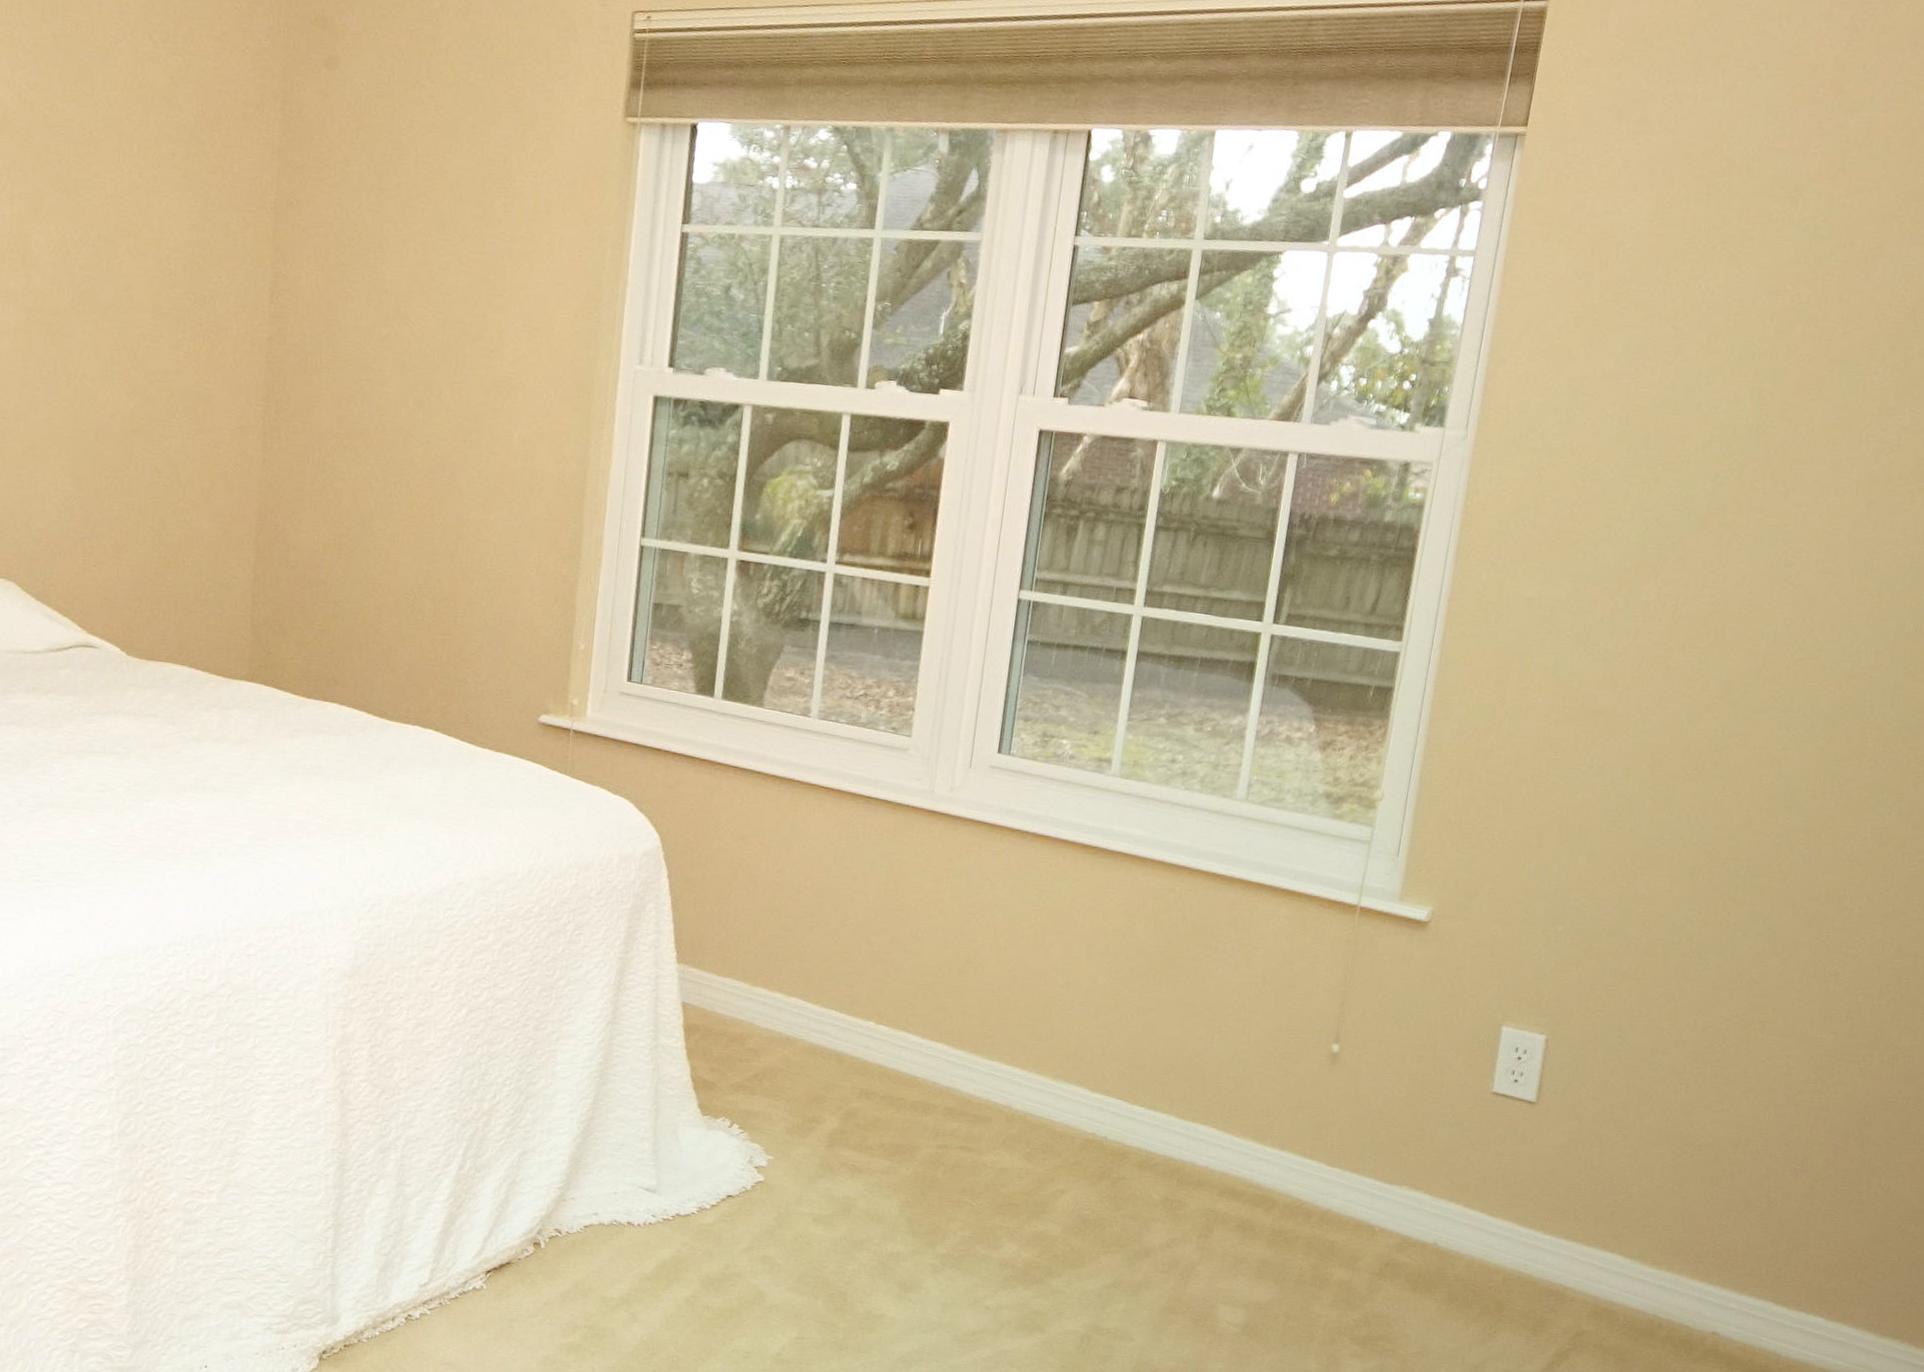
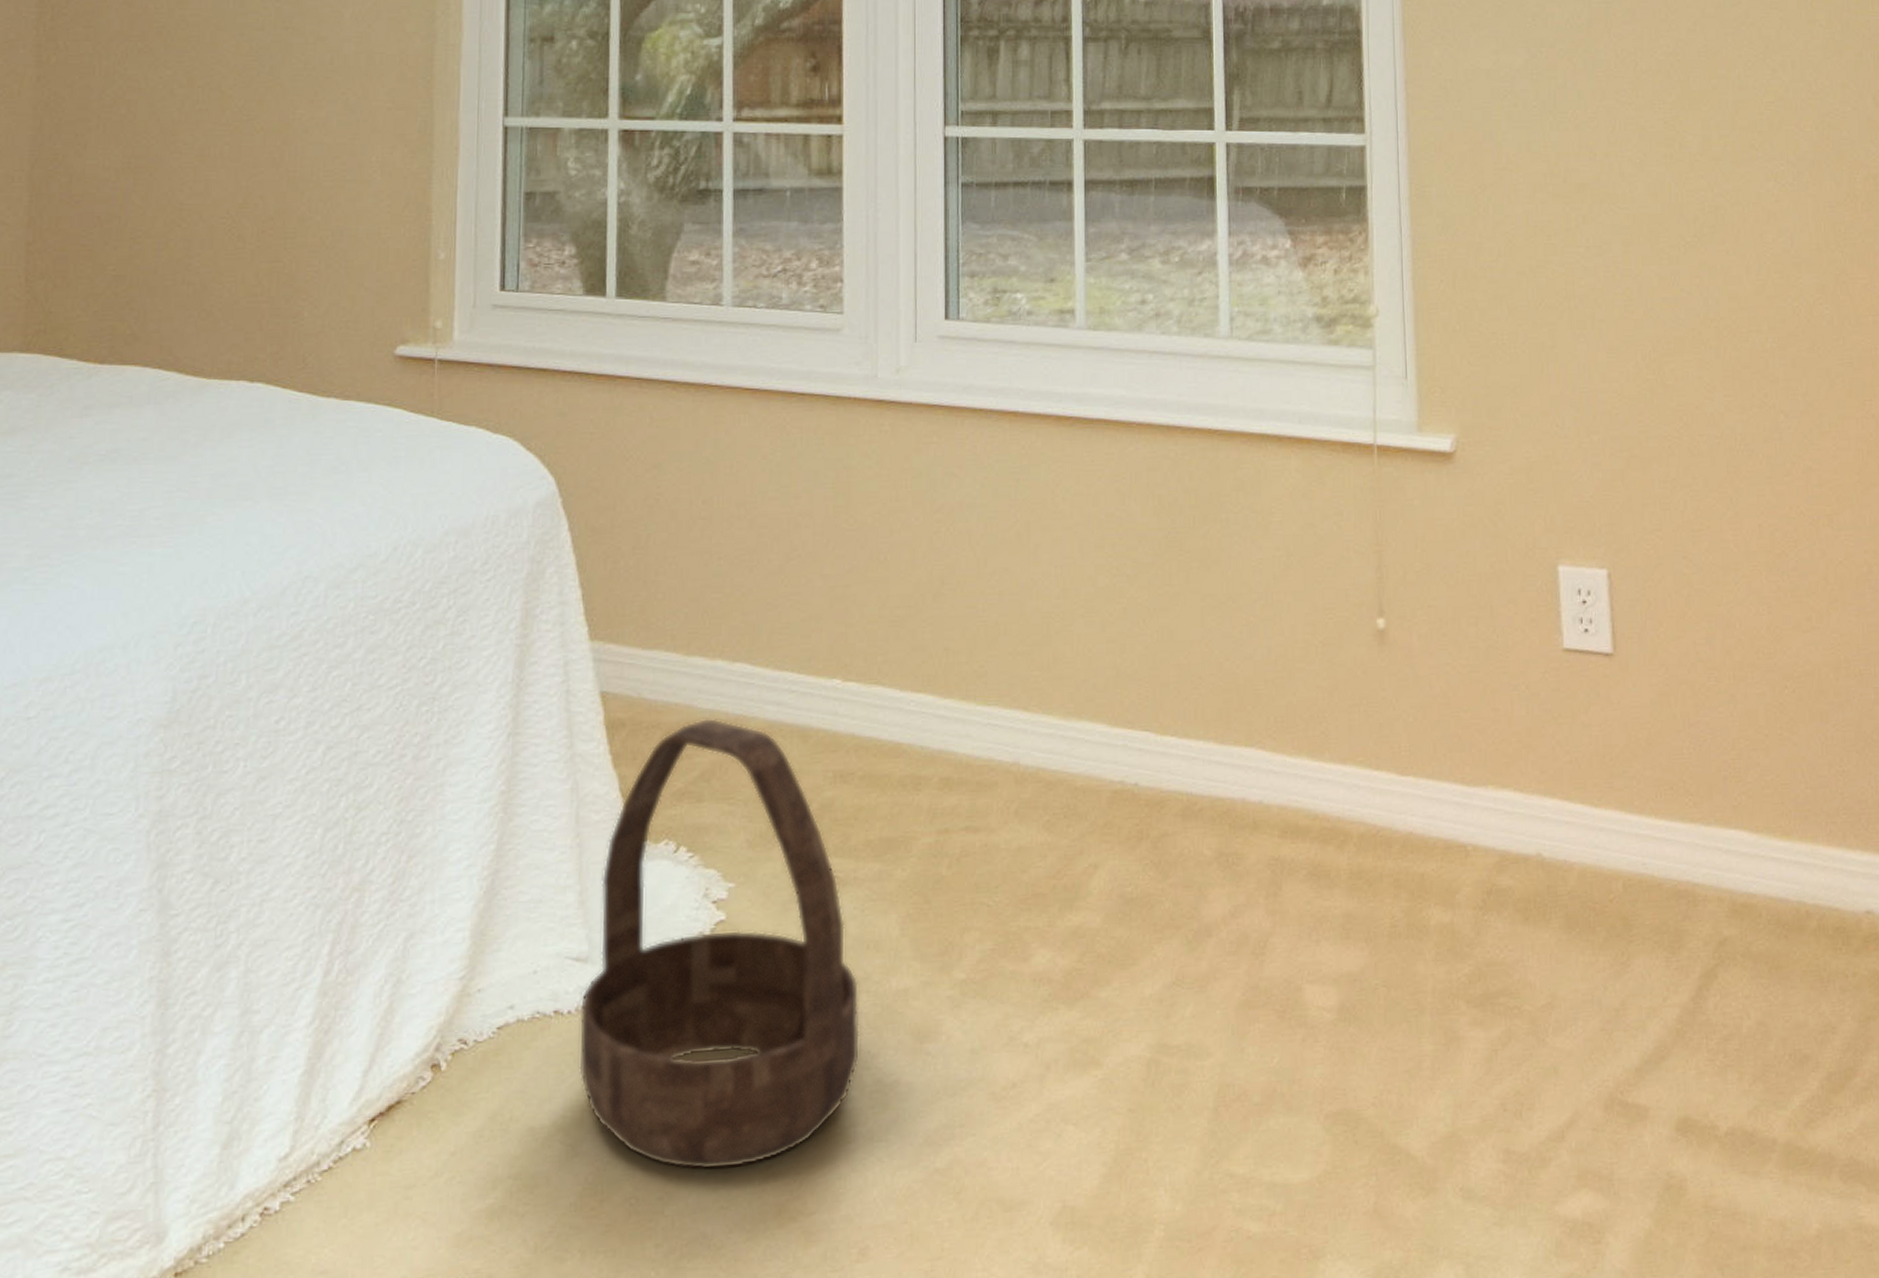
basket: none [642,1034,862,1351] -> present [578,717,861,1171]

